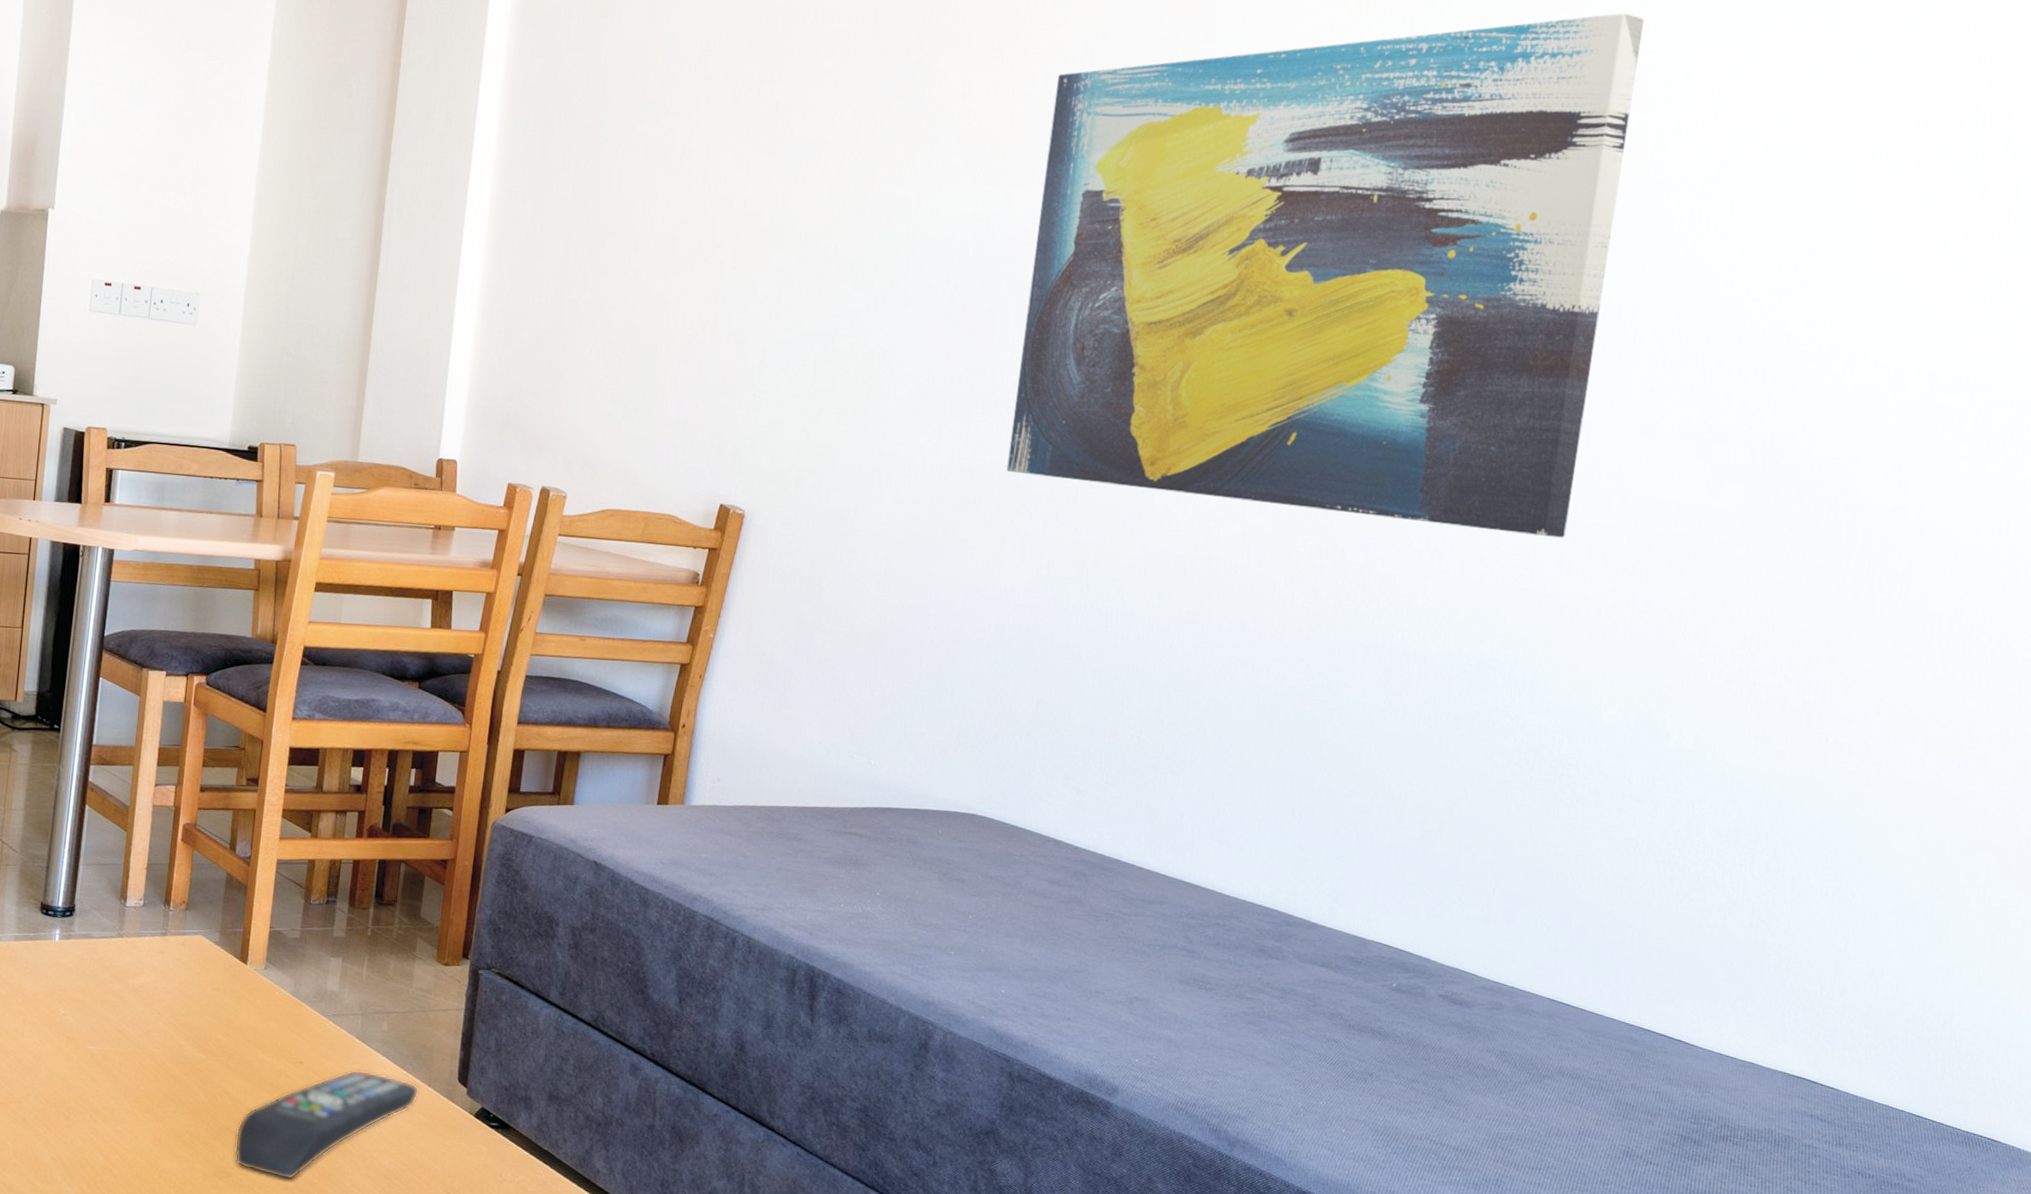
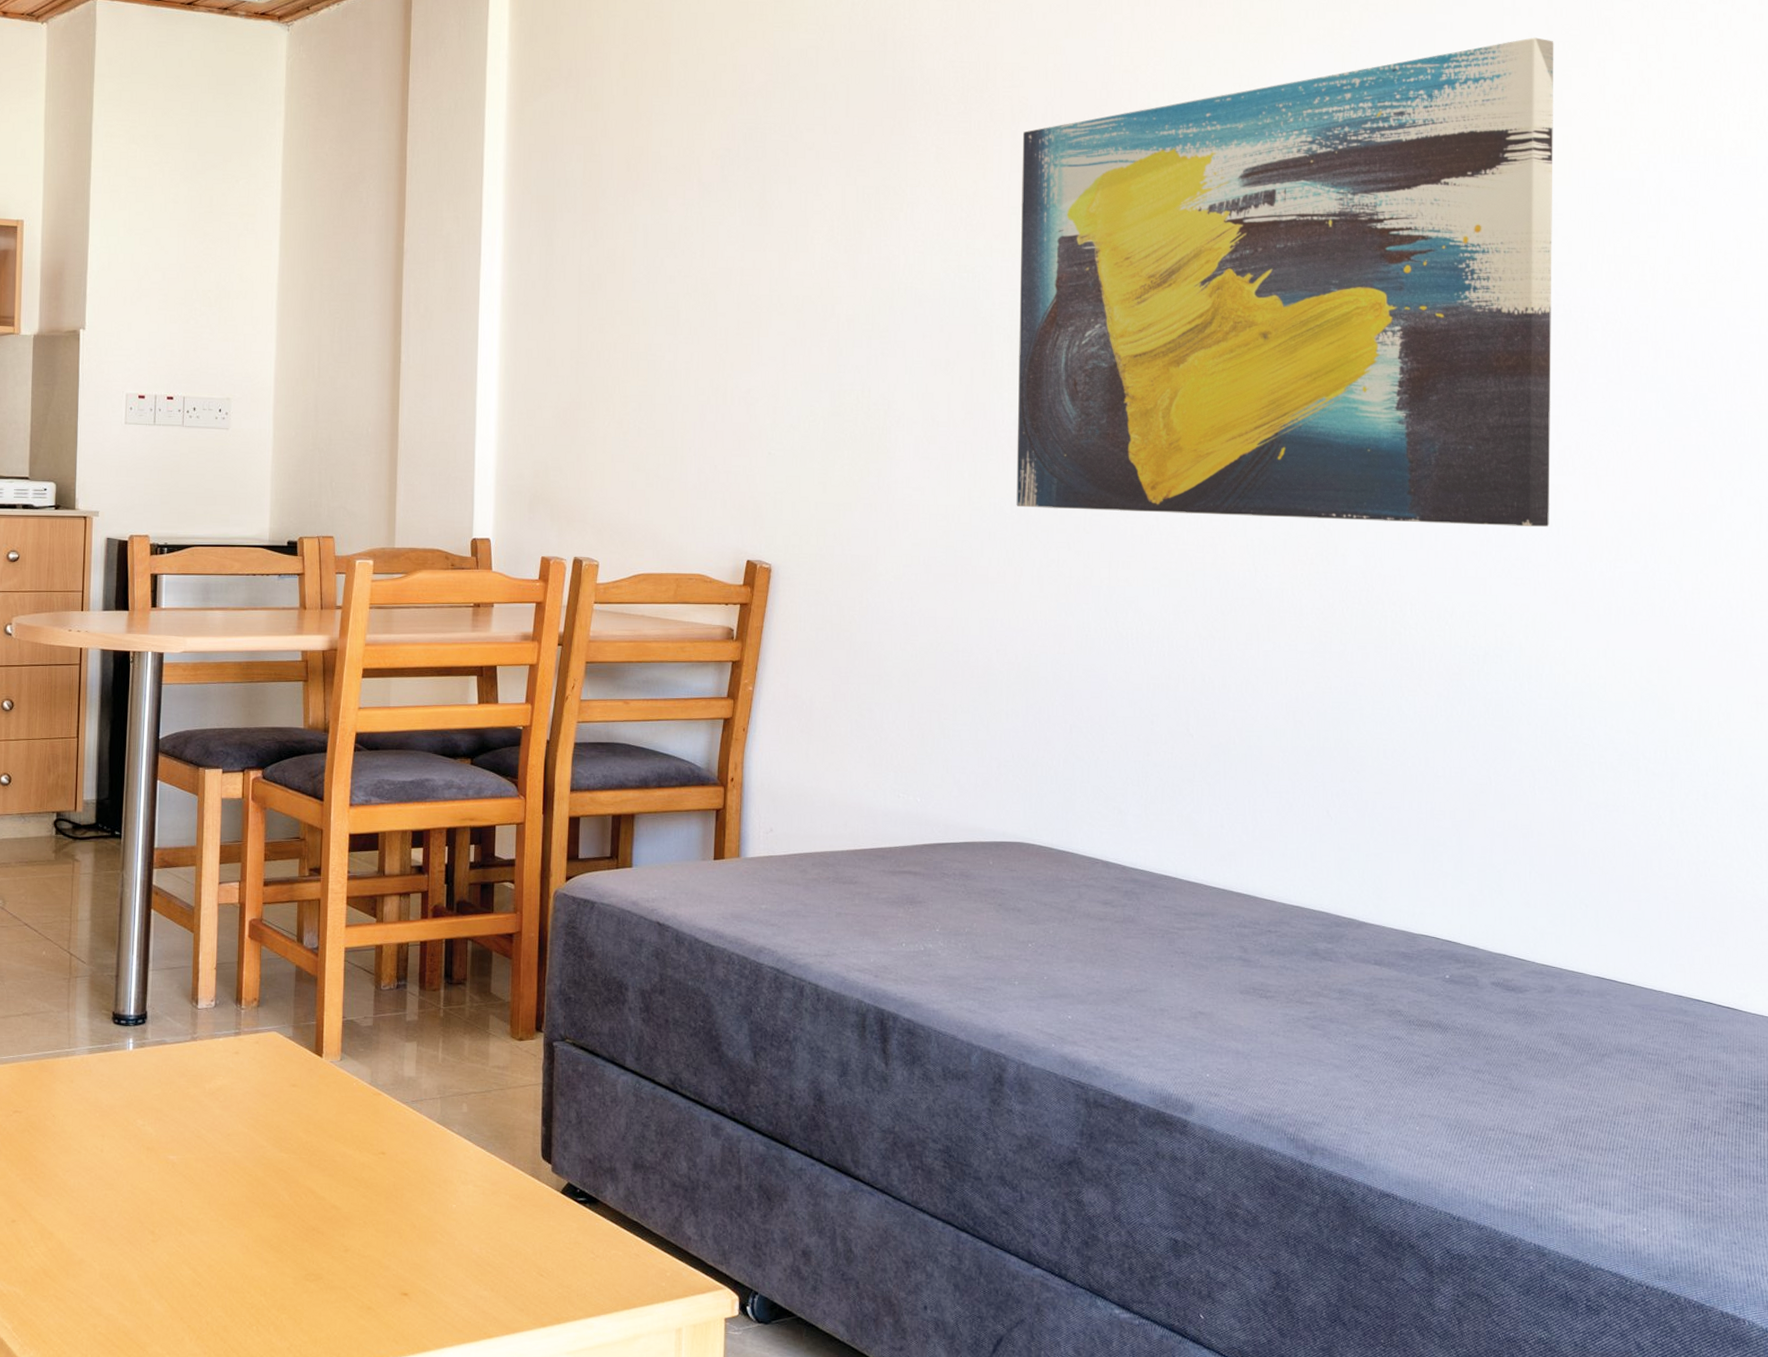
remote control: present [234,1069,419,1180] -> none [323,1156,504,1276]

